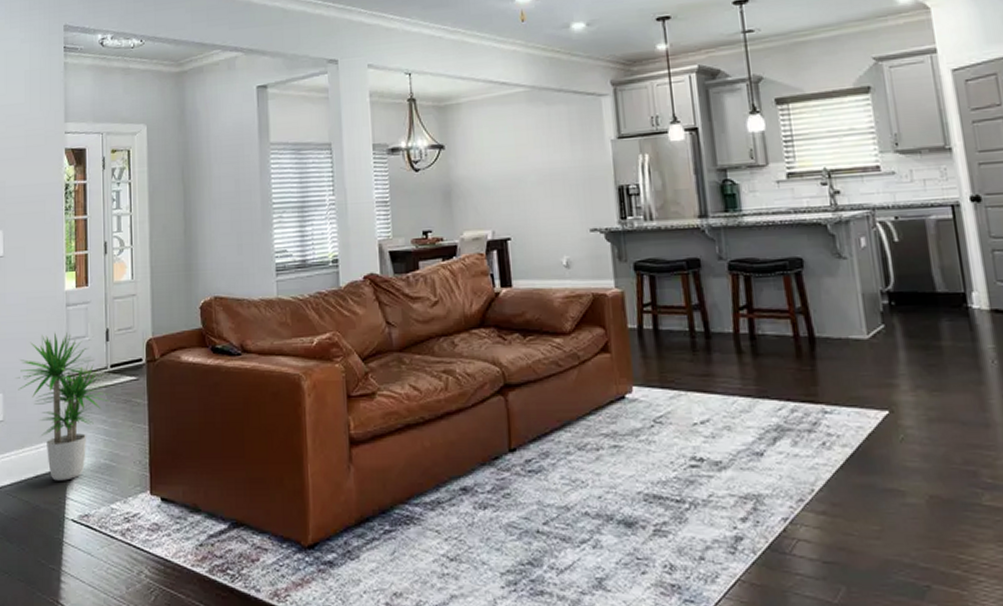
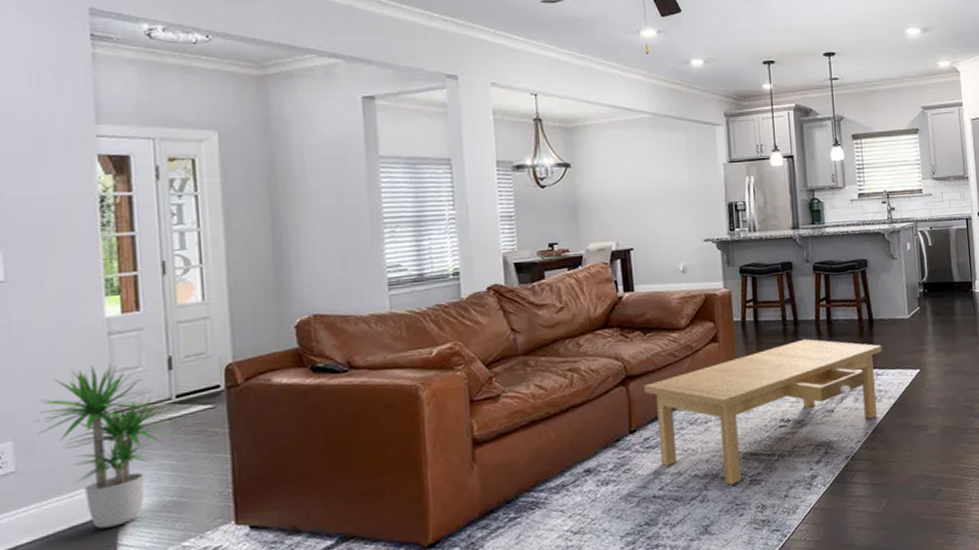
coffee table: none [524,356,830,532] -> present [643,338,882,485]

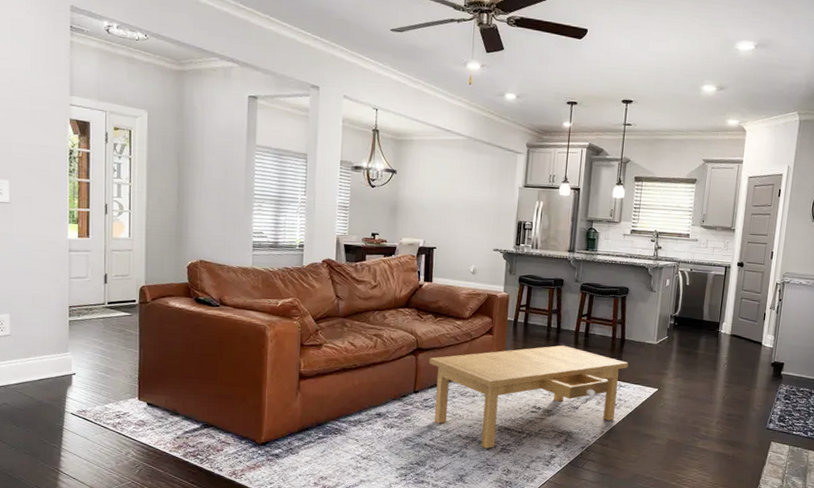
potted plant: present [32,363,177,529] -> none [21,271,107,385]

